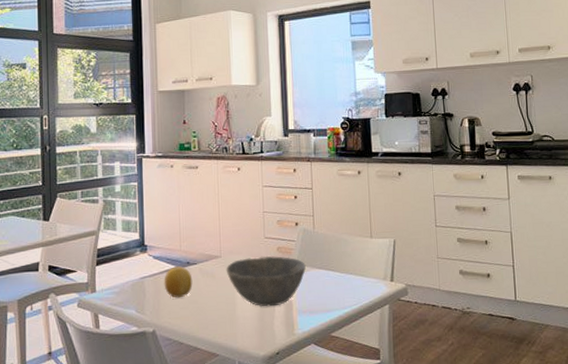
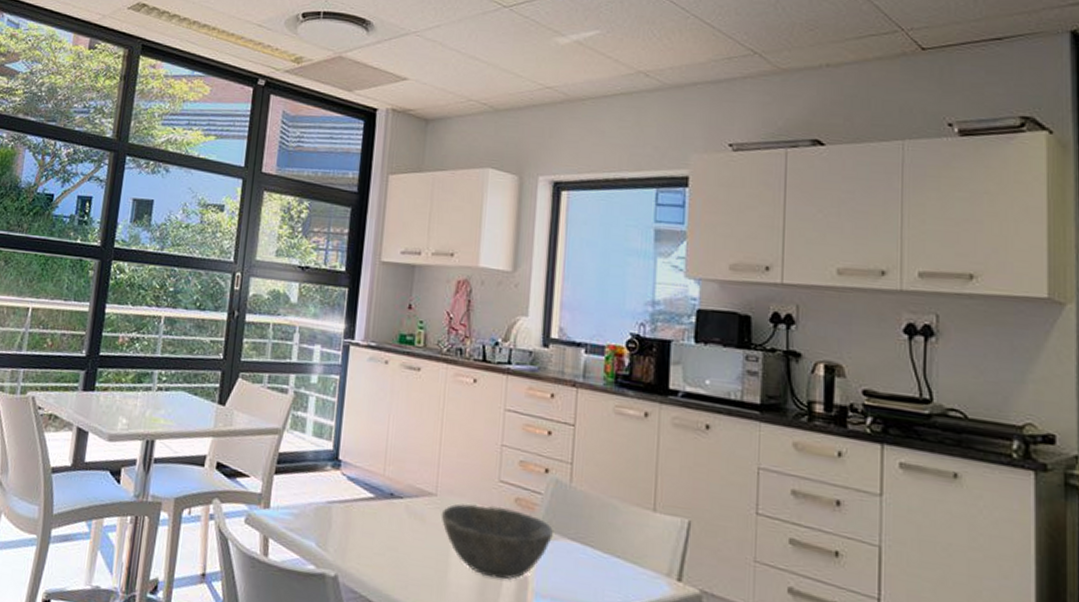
fruit: present [164,266,193,298] -> none [356,496,395,540]

